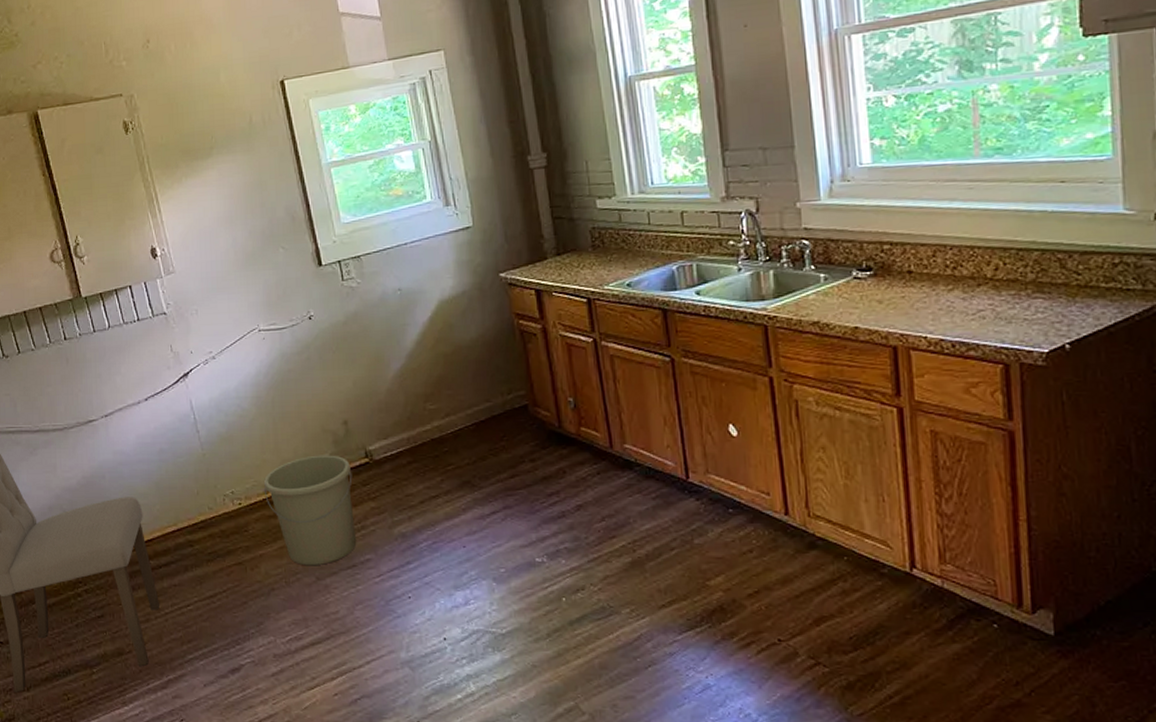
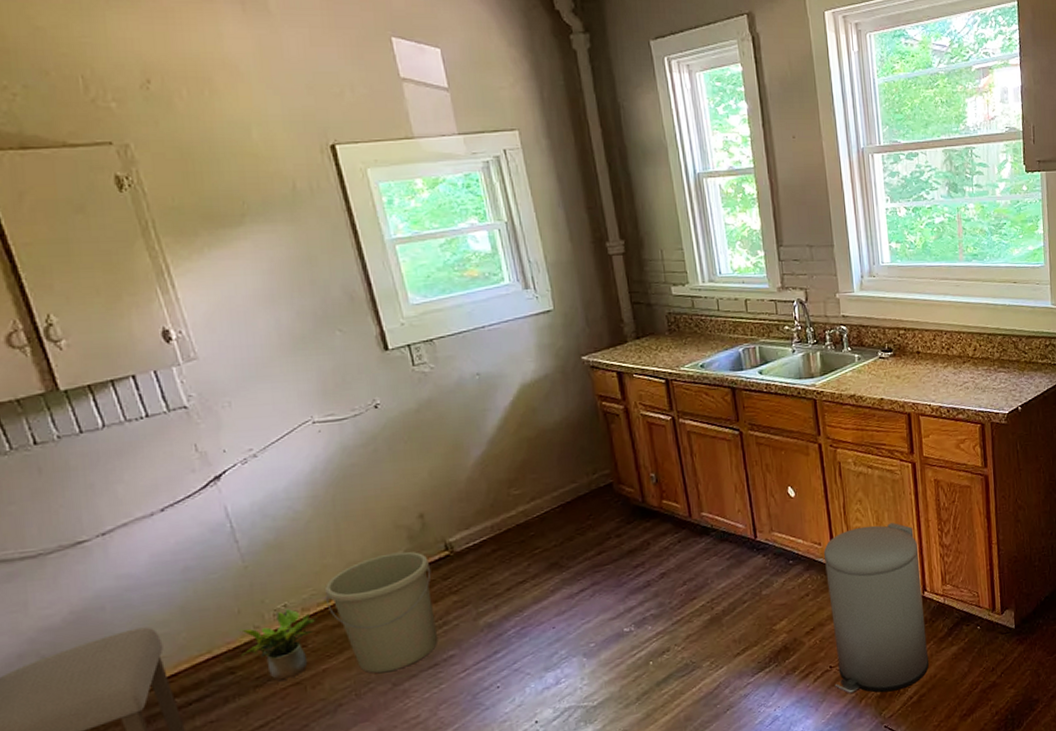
potted plant: none [196,495,258,558] -> present [237,608,318,681]
pedal bin: none [772,479,919,685] -> present [823,523,929,694]

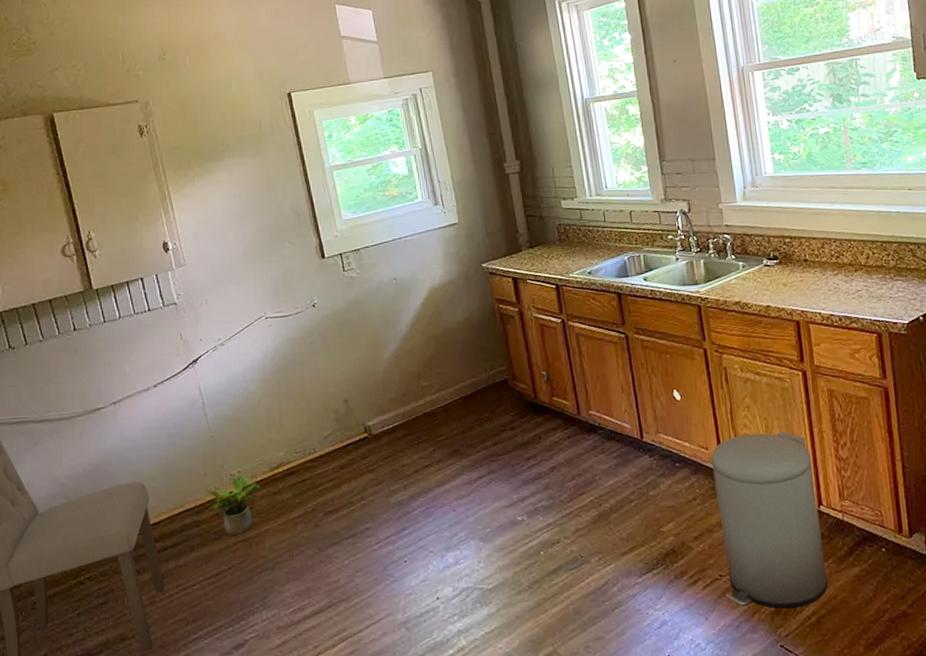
bucket: present [325,551,438,674] -> none [270,431,357,538]

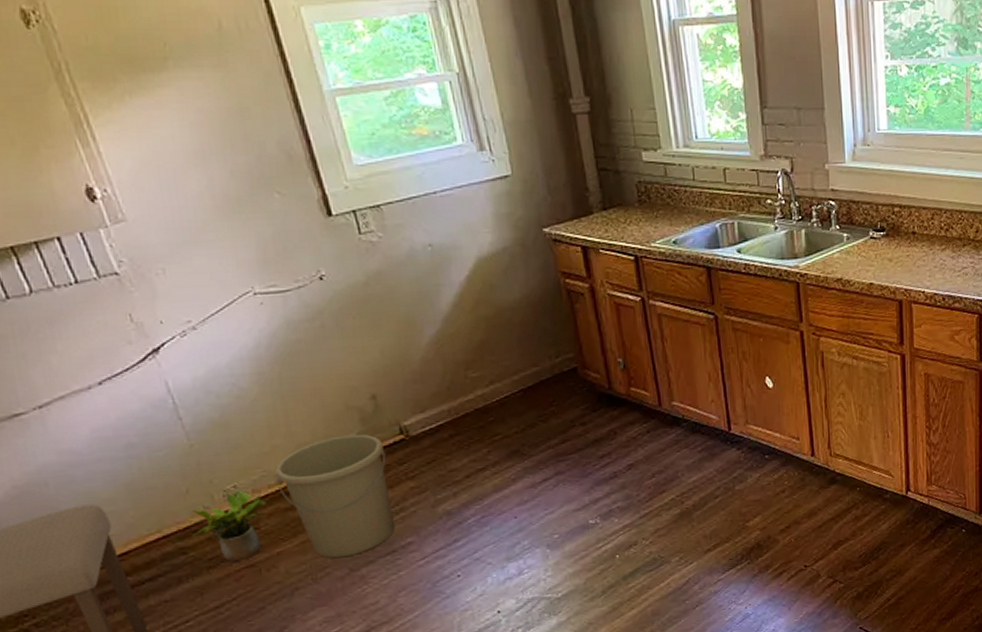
bucket: none [270,431,357,538] -> present [275,434,396,559]
pedal bin: present [710,432,828,609] -> none [801,418,910,595]

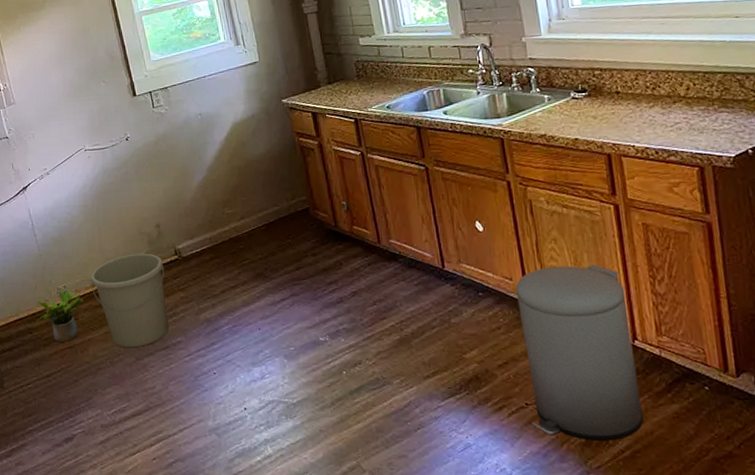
pedal bin: none [801,418,910,595] -> present [515,265,644,441]

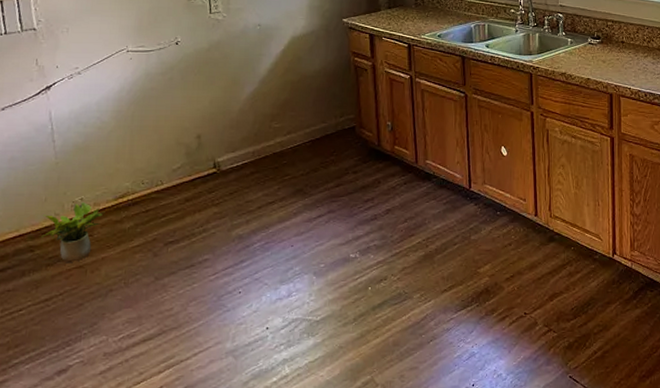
bucket: present [91,253,169,348] -> none [114,165,200,267]
pedal bin: present [515,265,644,441] -> none [527,189,614,344]

